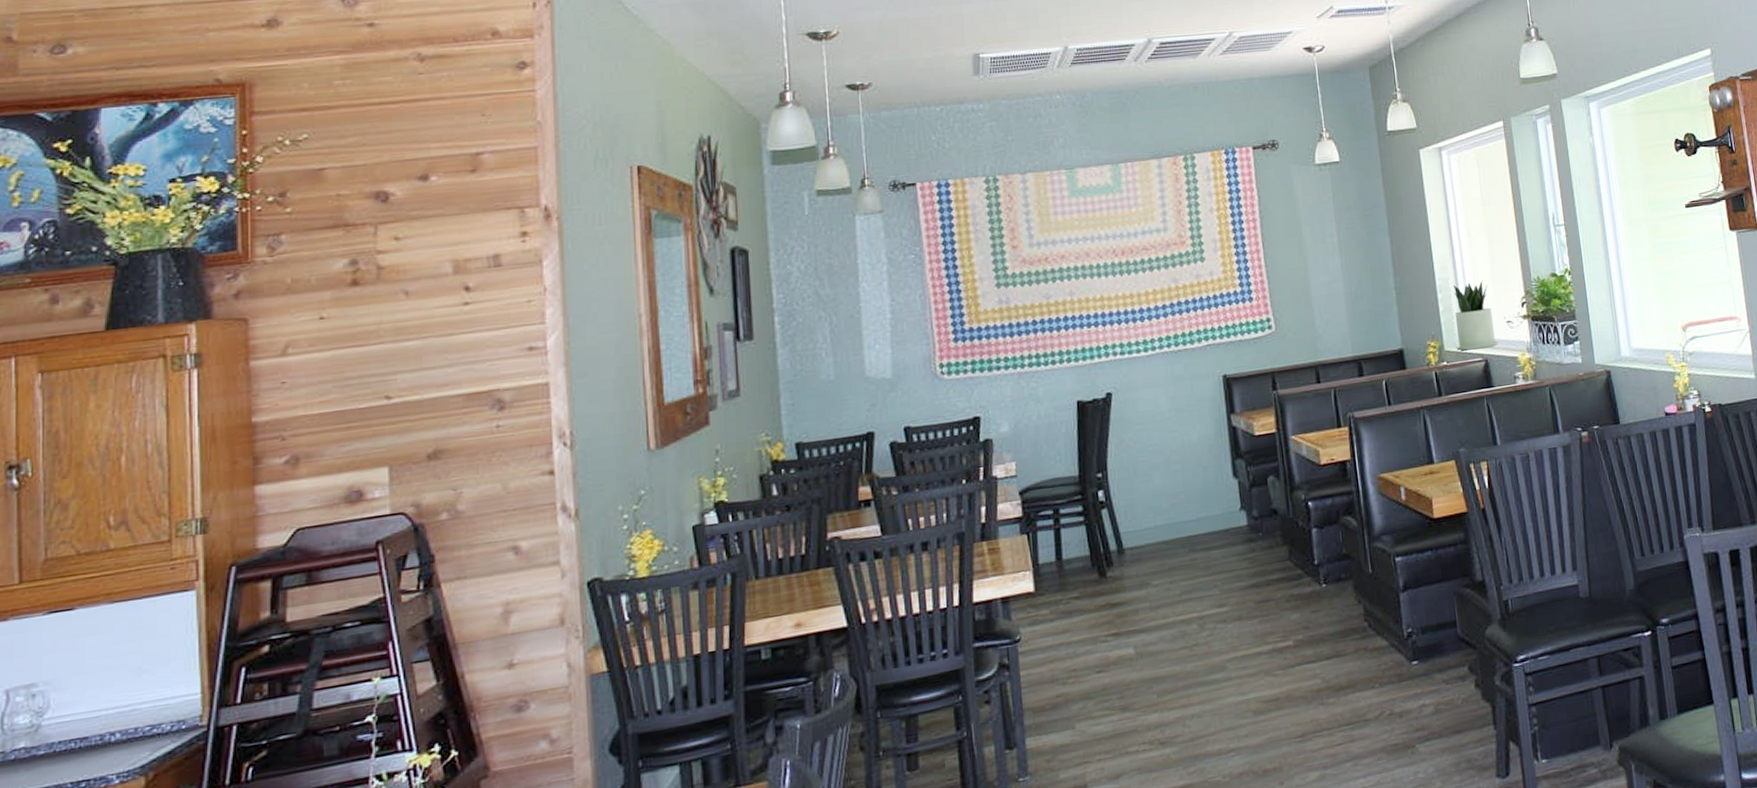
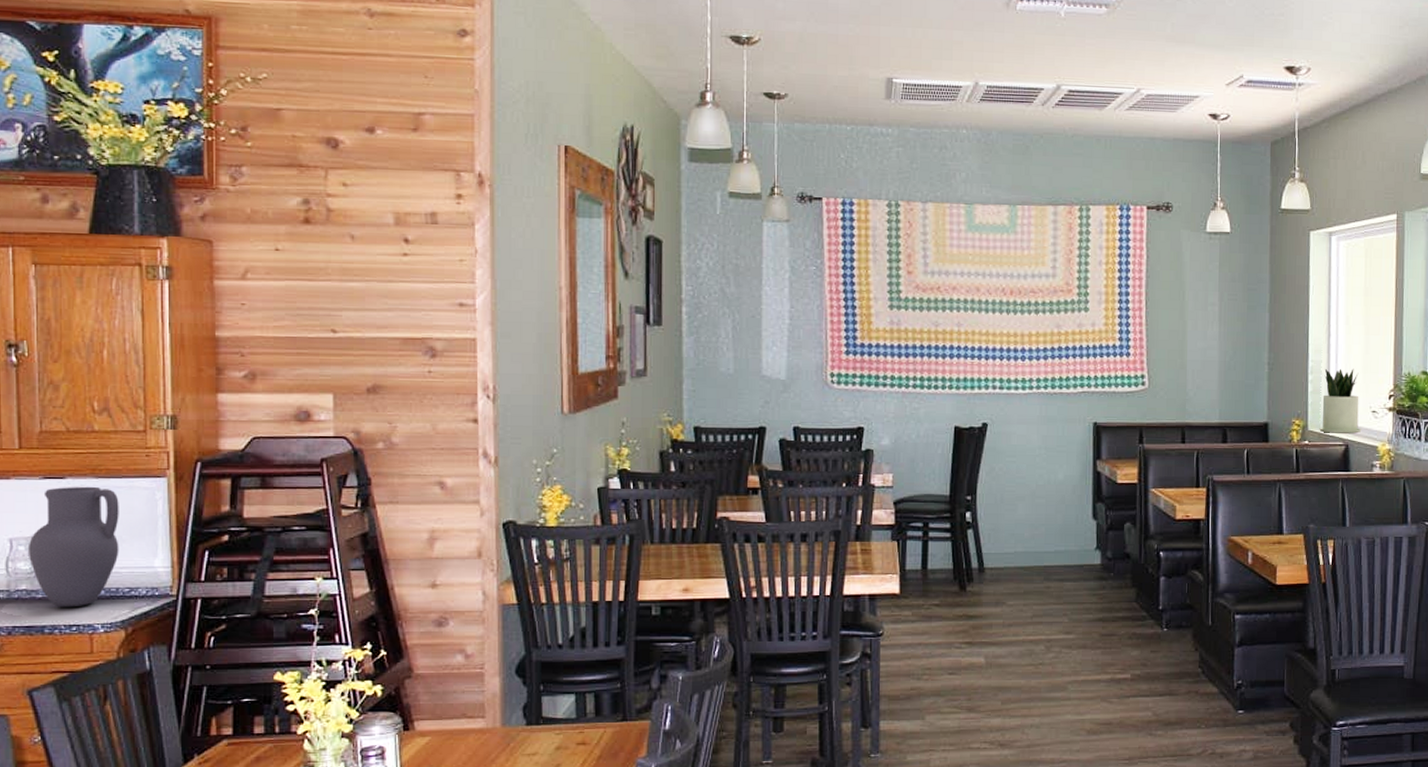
pitcher: none [27,613,139,762] -> present [27,486,119,607]

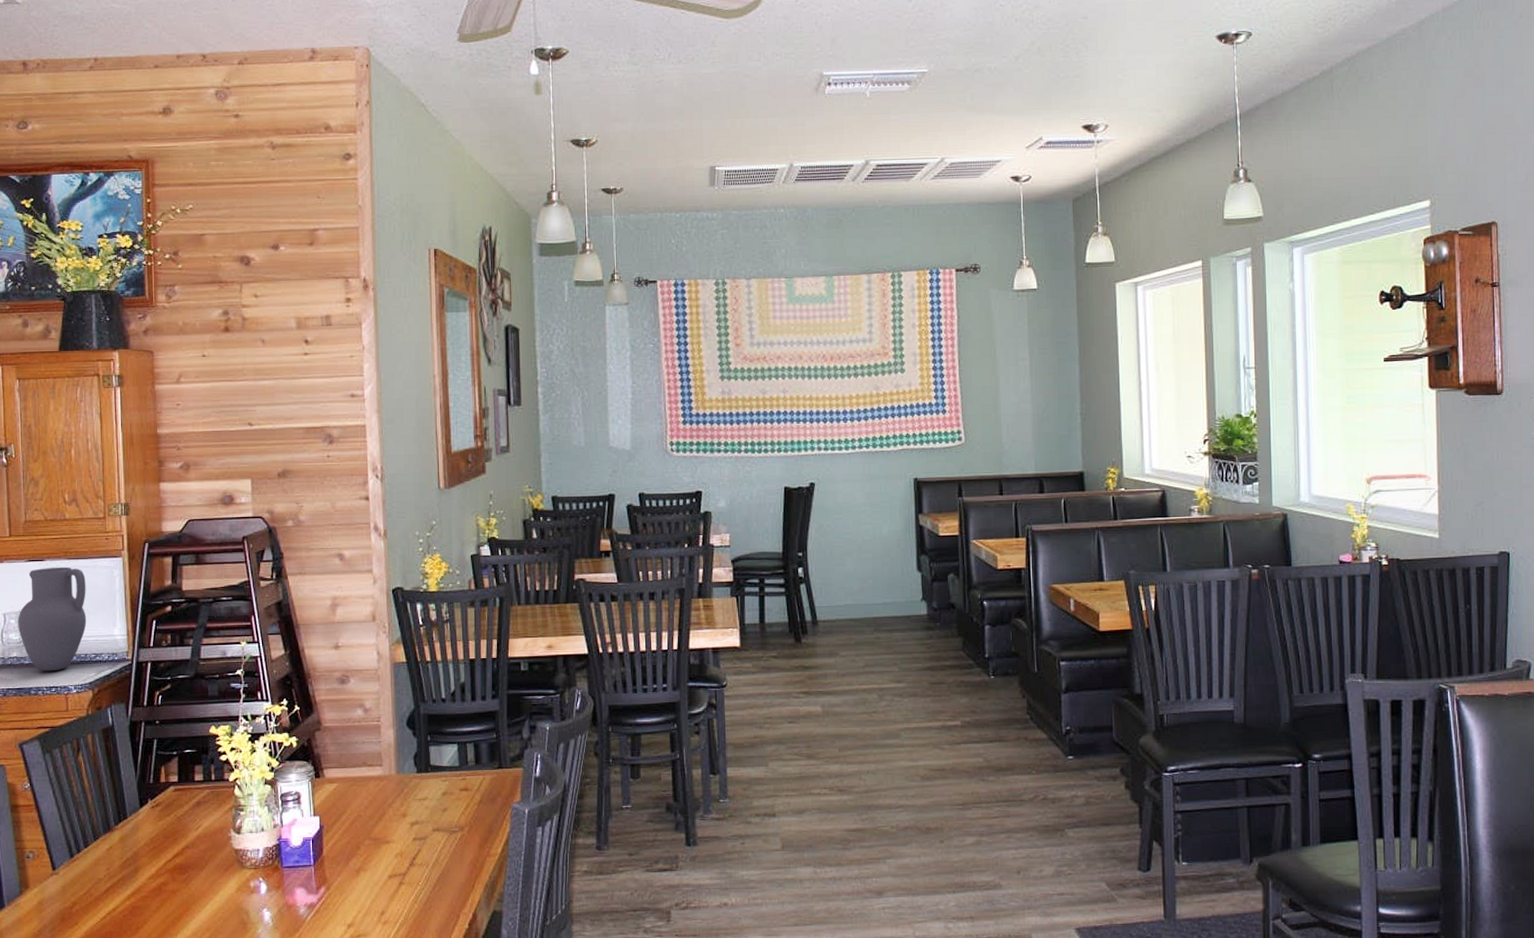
planter: present [1319,368,1362,435] -> none [1135,415,1178,481]

